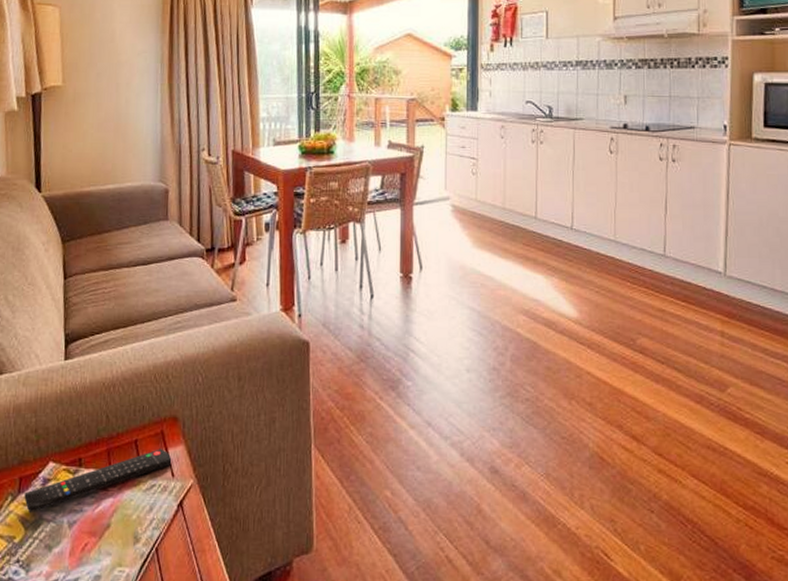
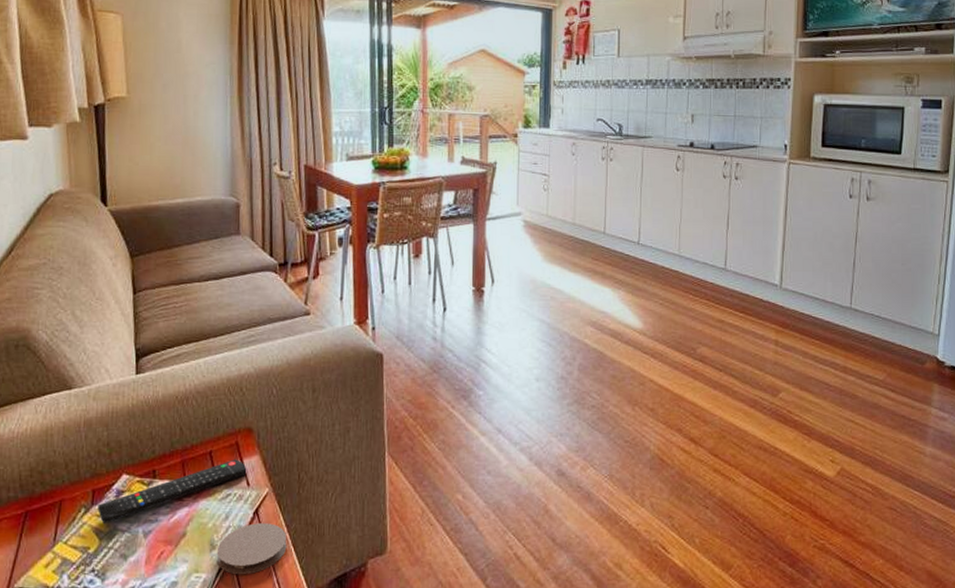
coaster: none [140,516,211,571] -> present [216,523,287,575]

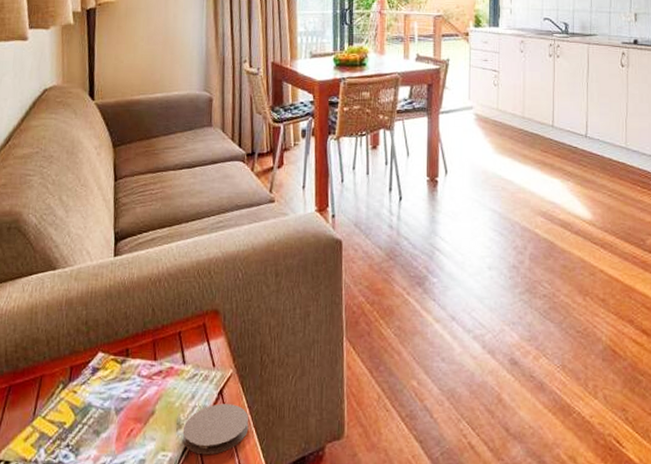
remote control: present [98,459,247,525] -> none [74,340,213,401]

